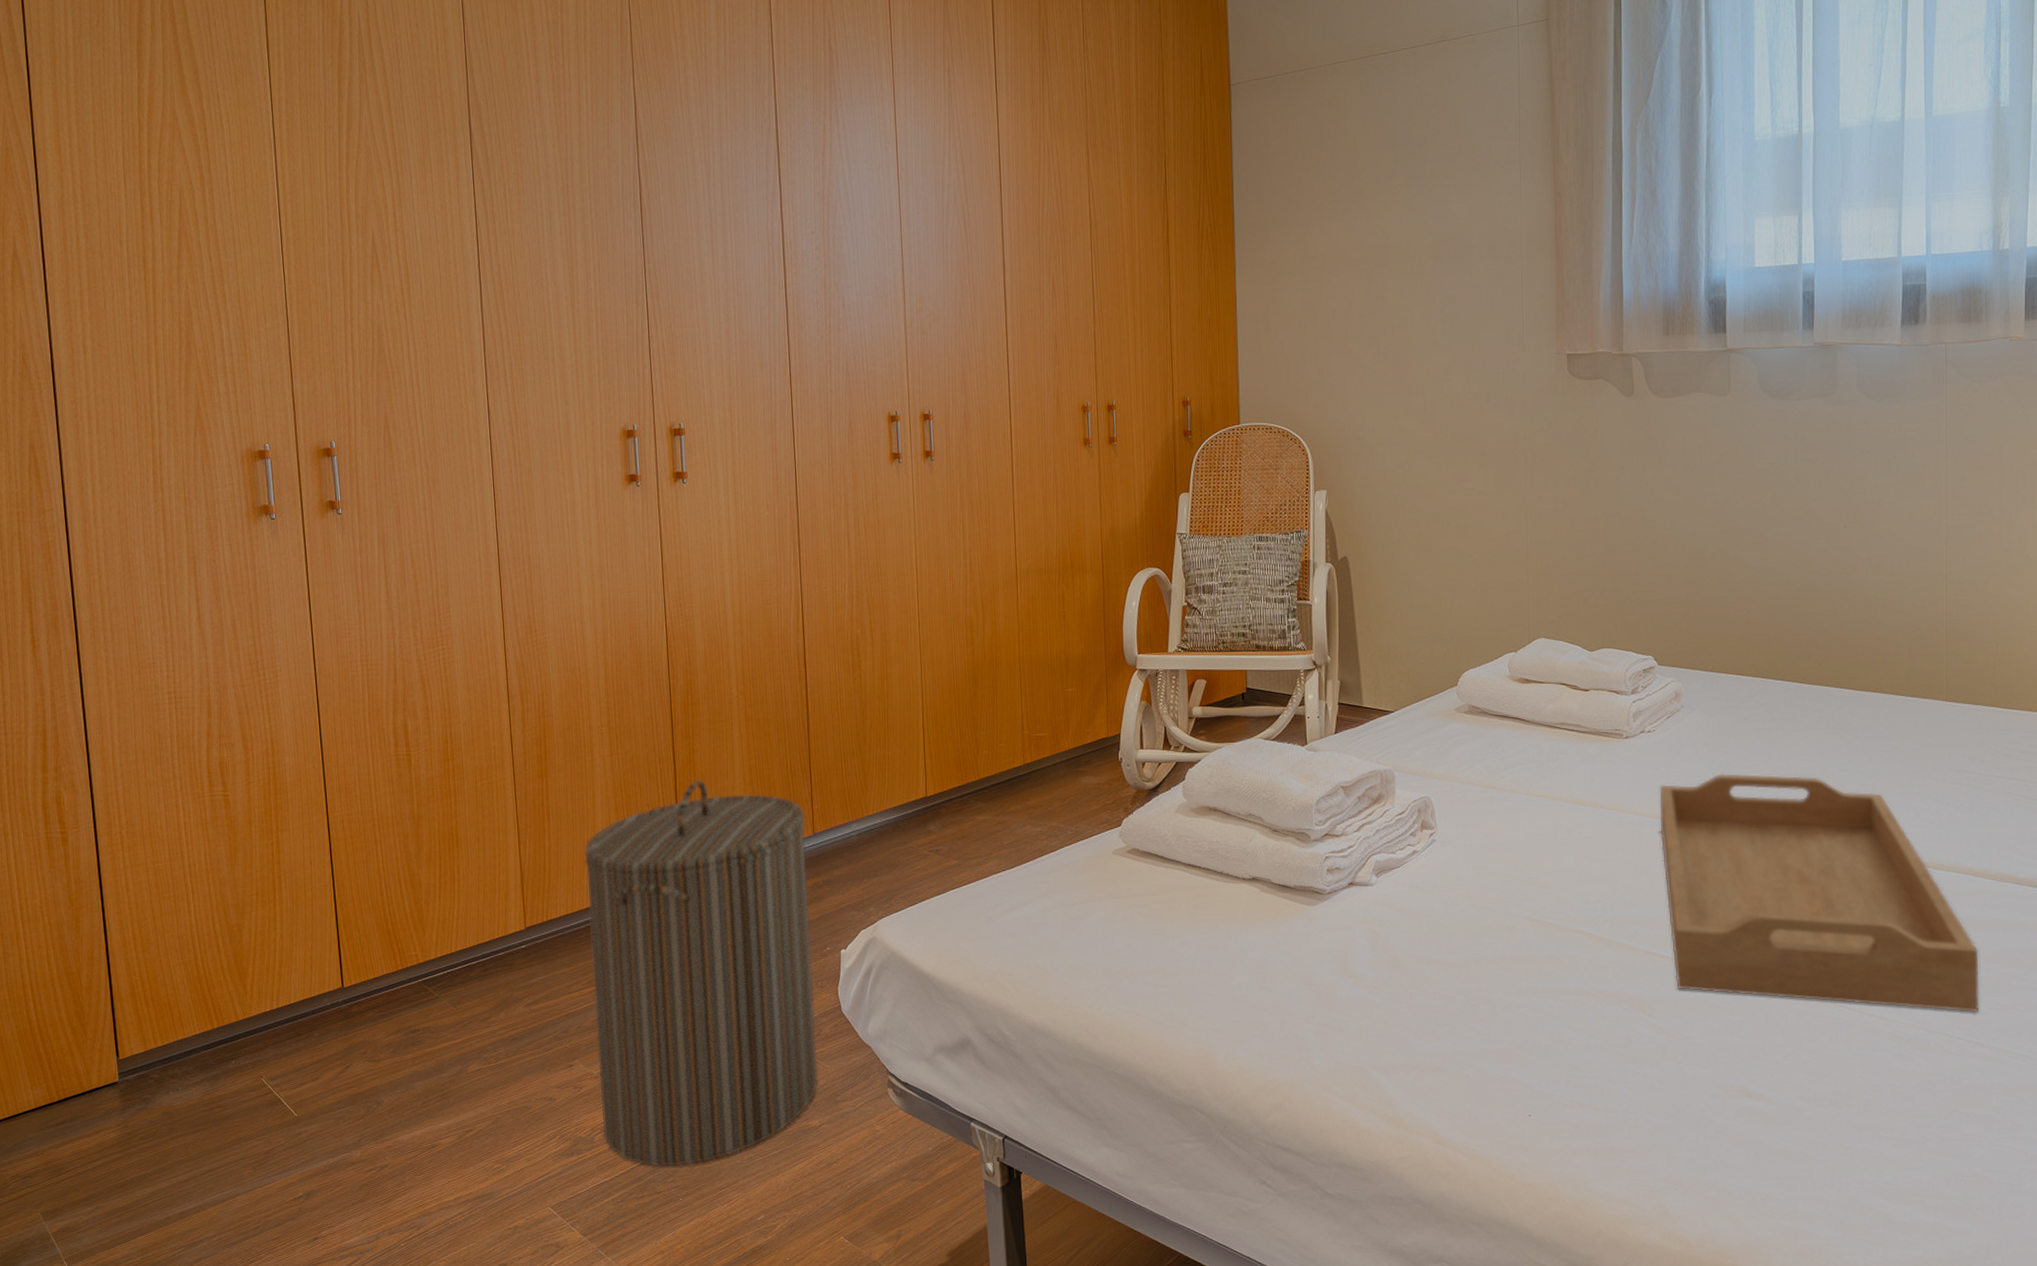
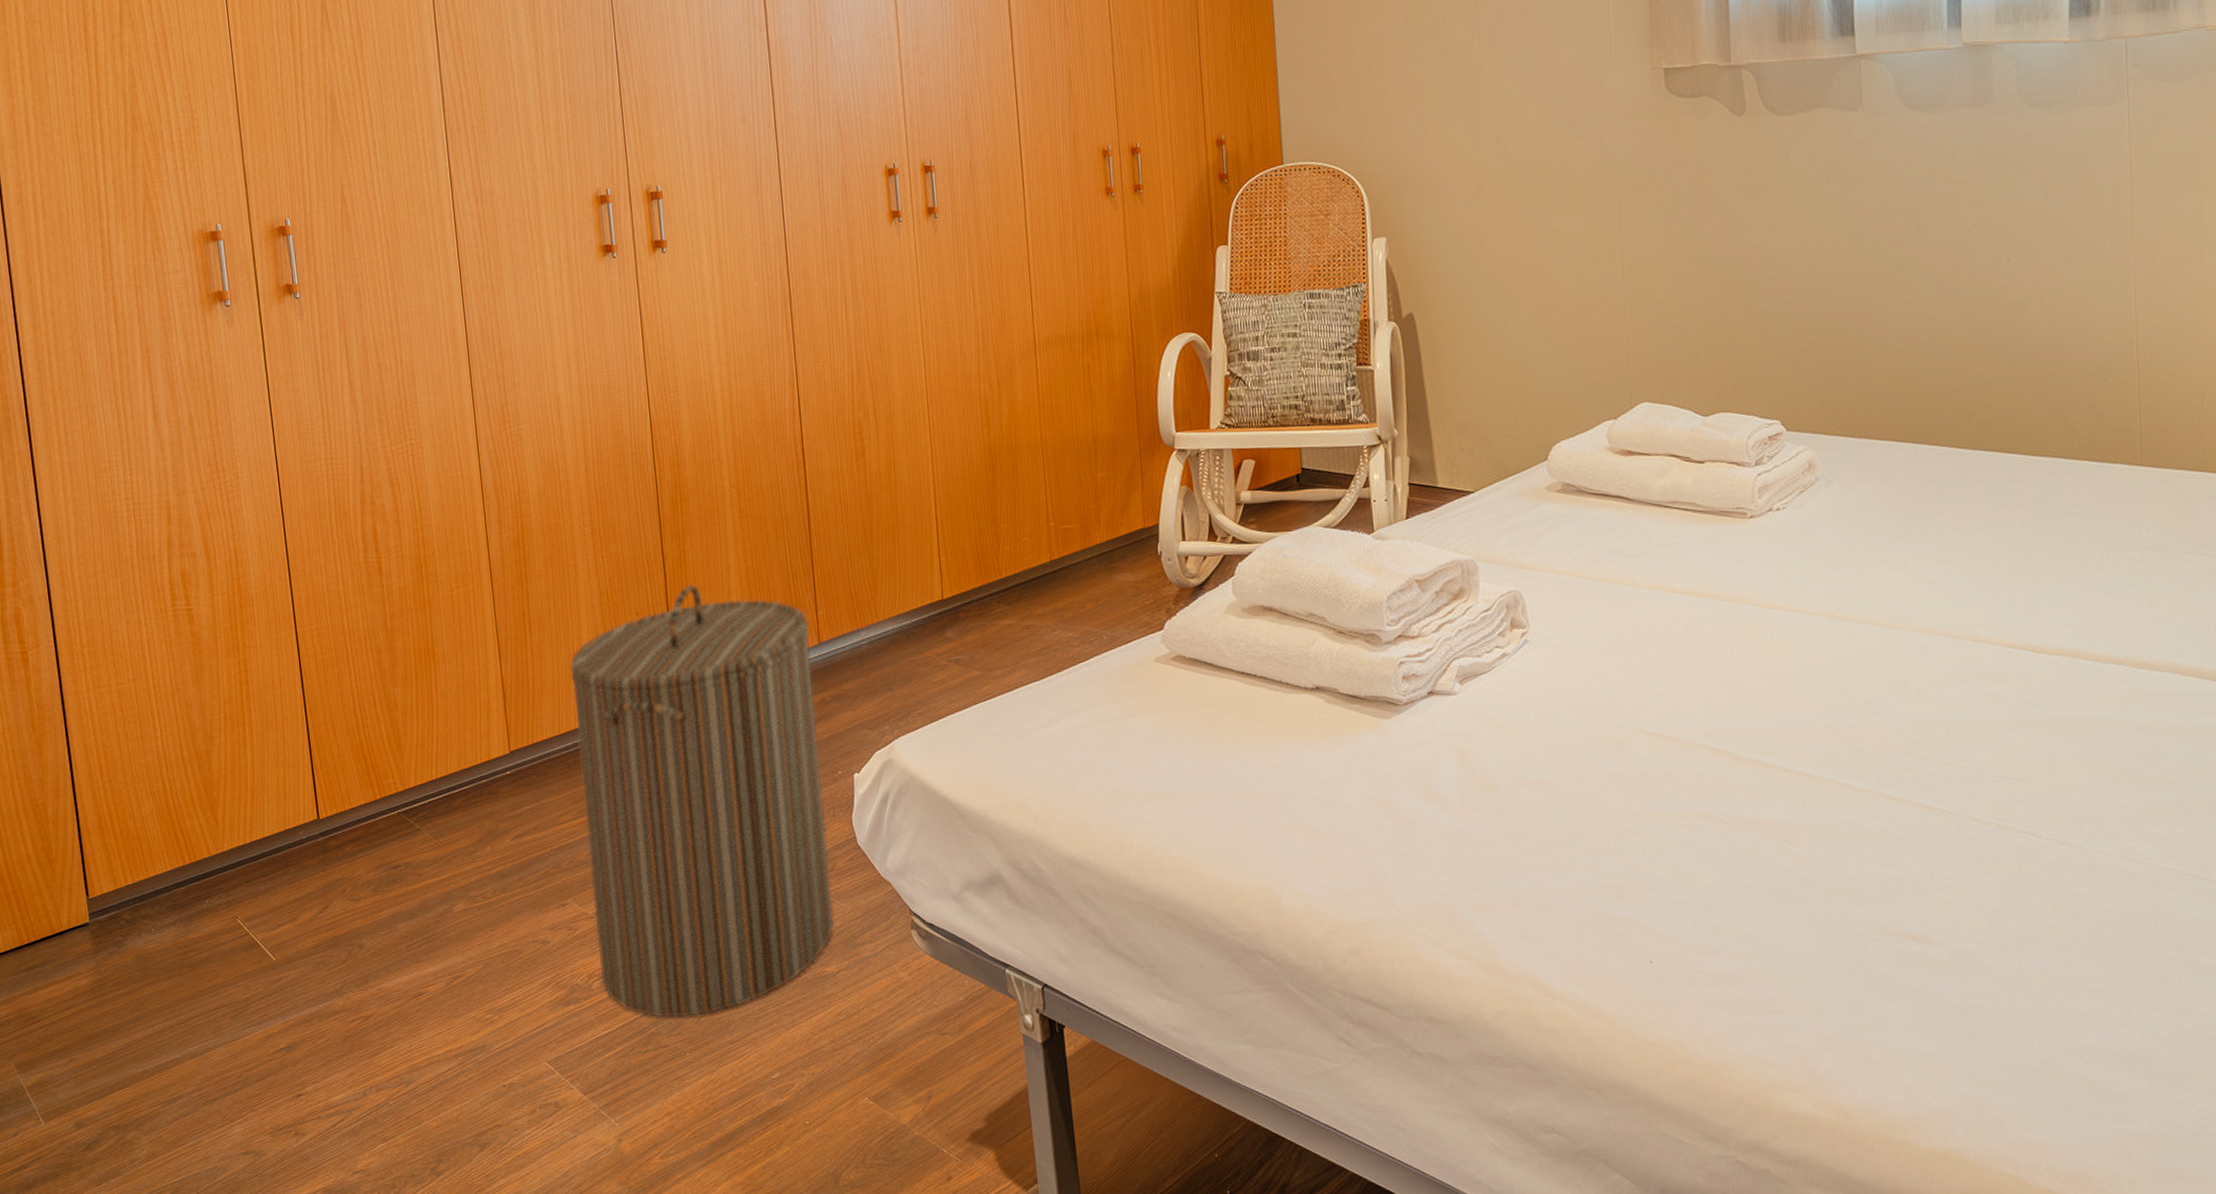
serving tray: present [1659,773,1979,1013] -> none [1792,557,2196,840]

